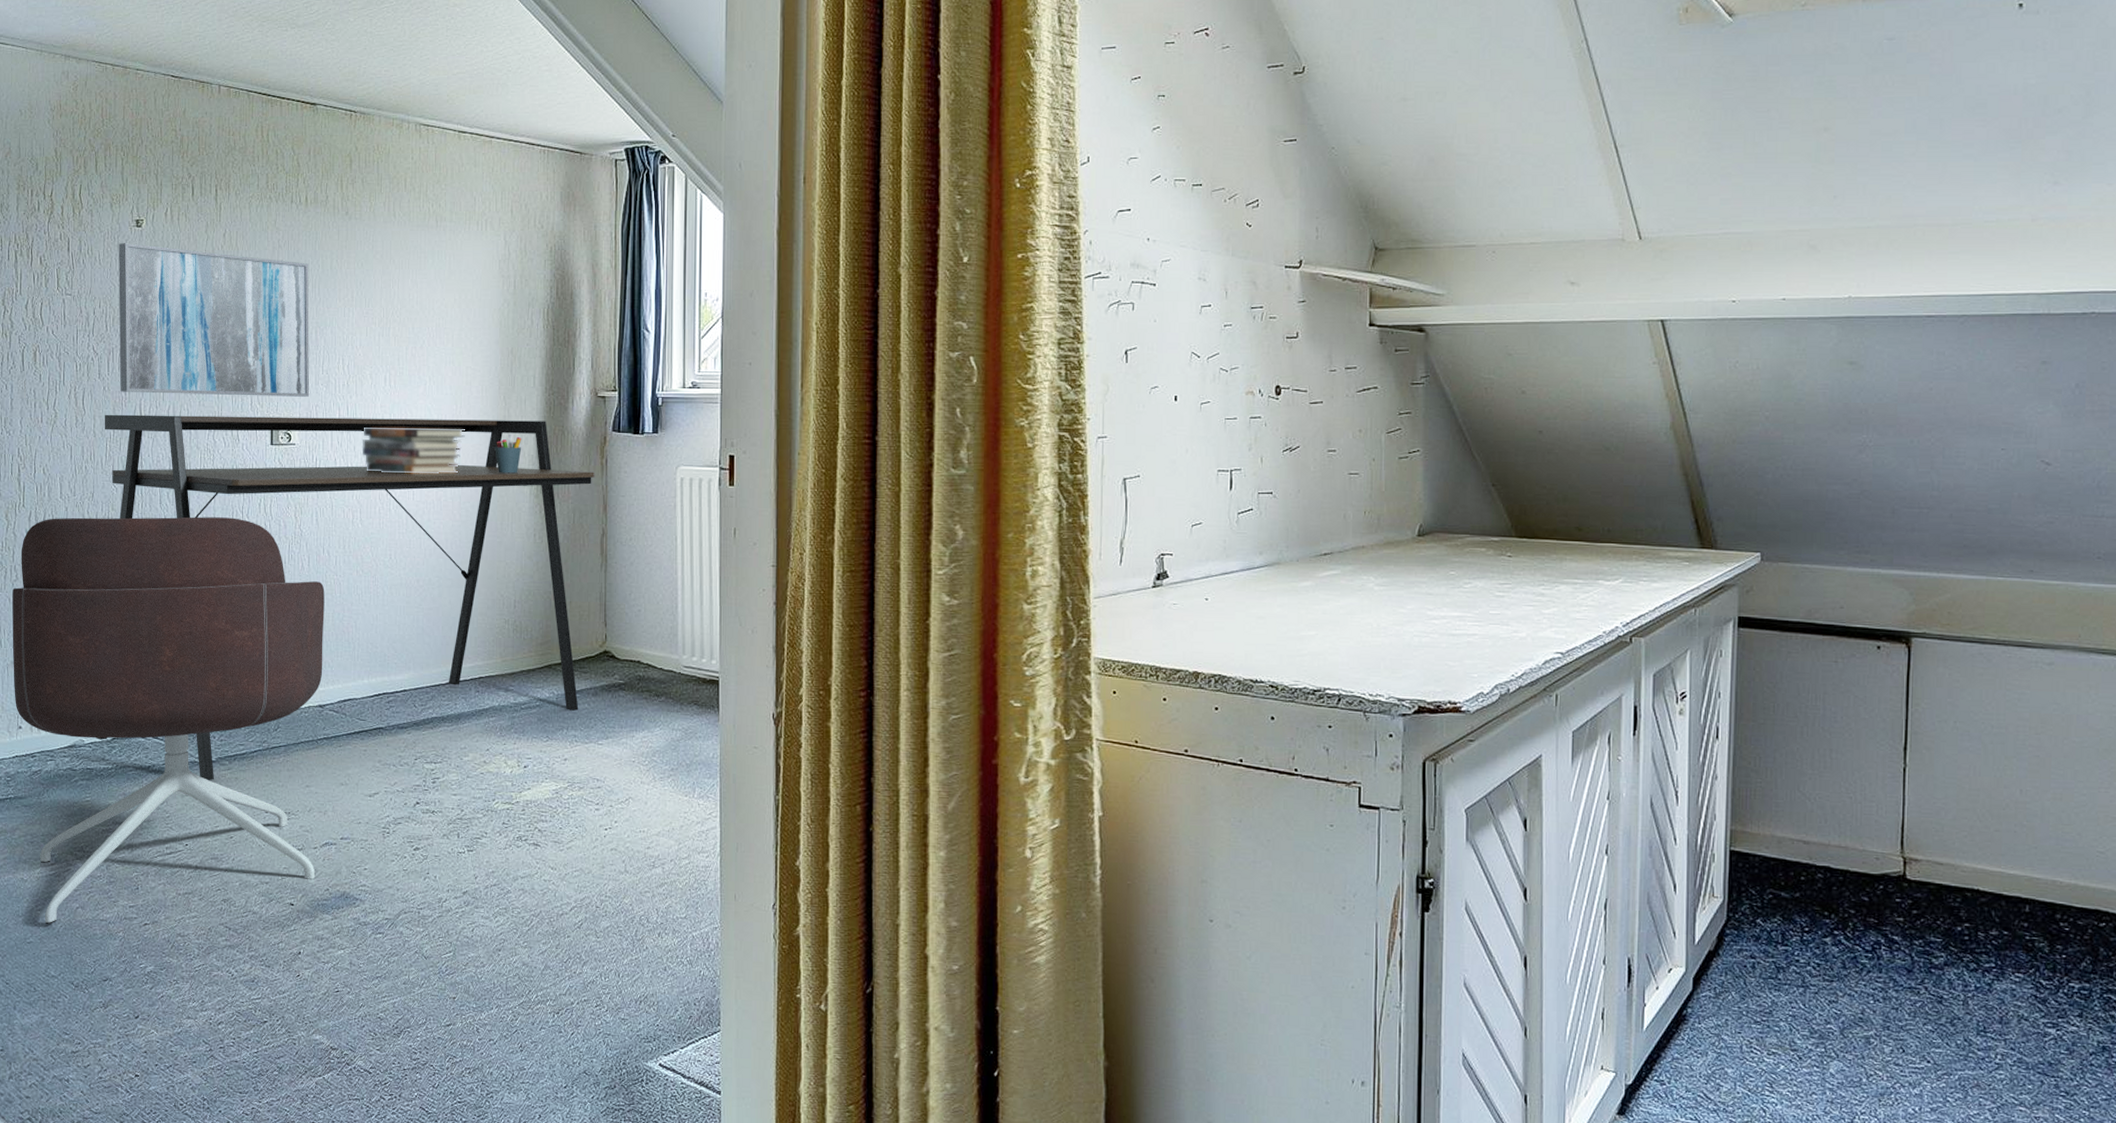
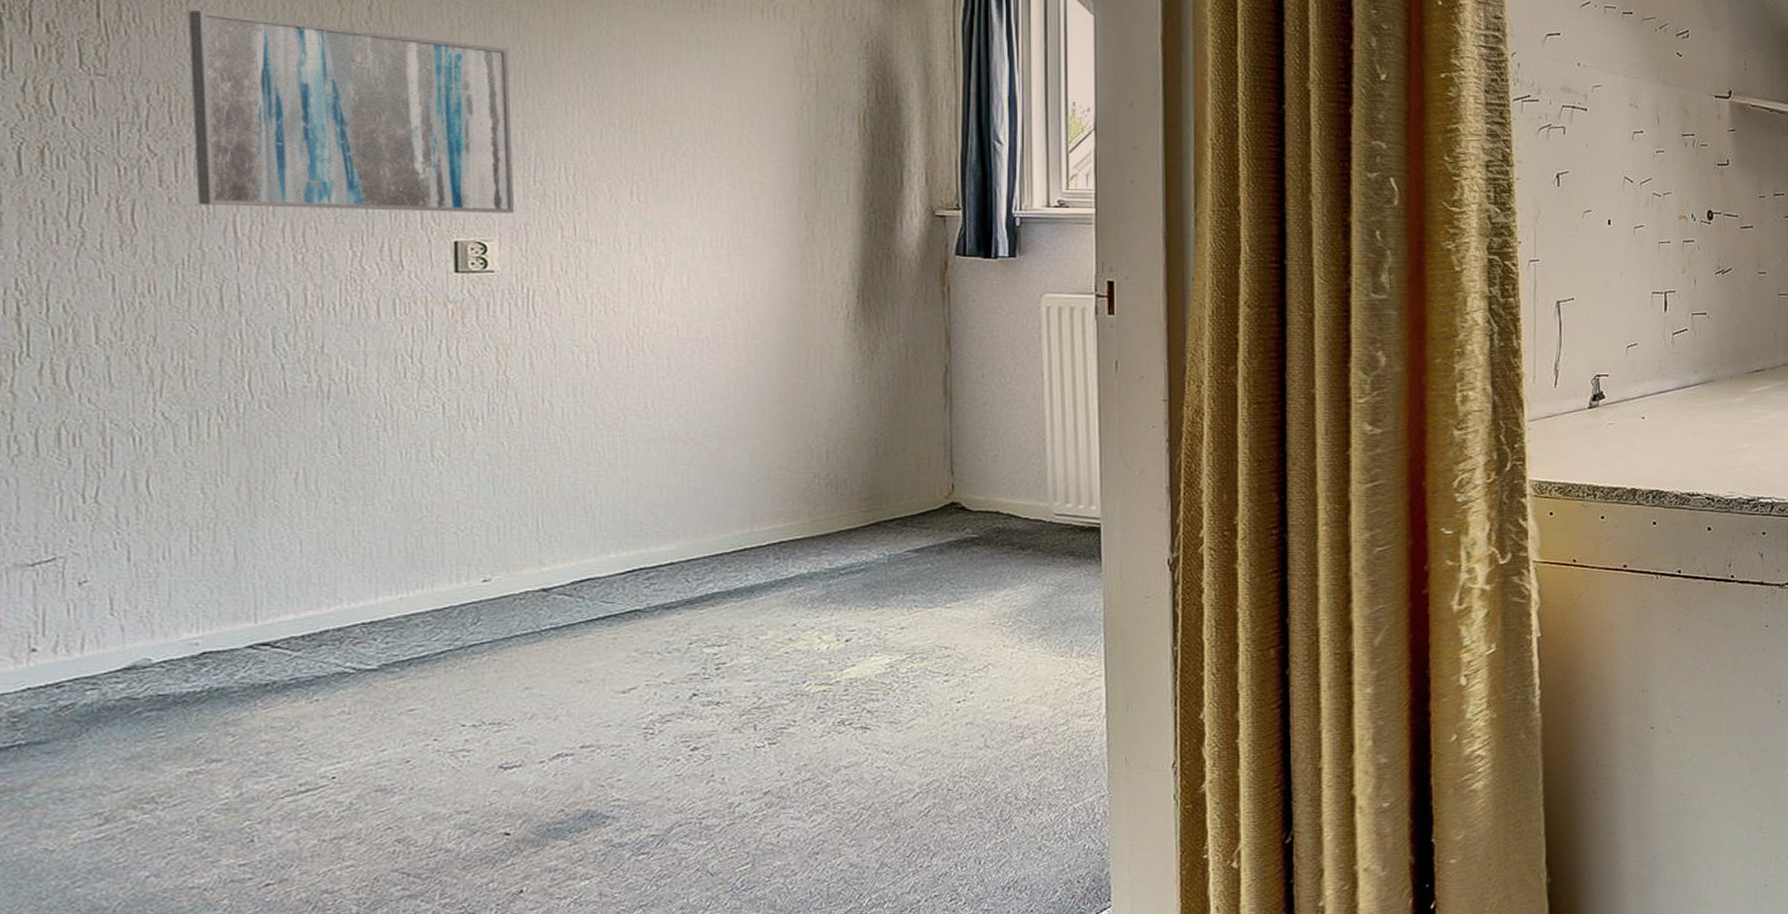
office chair: present [12,517,325,924] -> none [12,364,547,904]
desk: present [96,414,596,781] -> none [171,233,934,695]
book stack: present [362,427,465,474] -> none [598,250,751,306]
pen holder: present [494,434,522,474] -> none [794,258,833,304]

